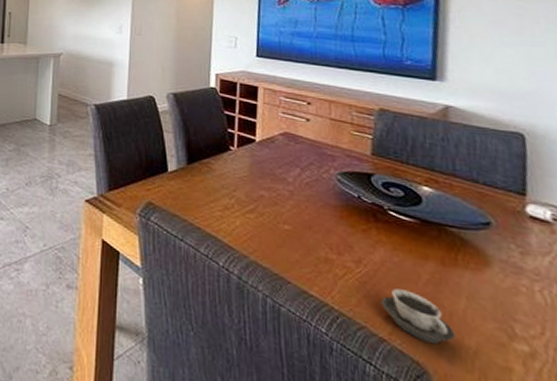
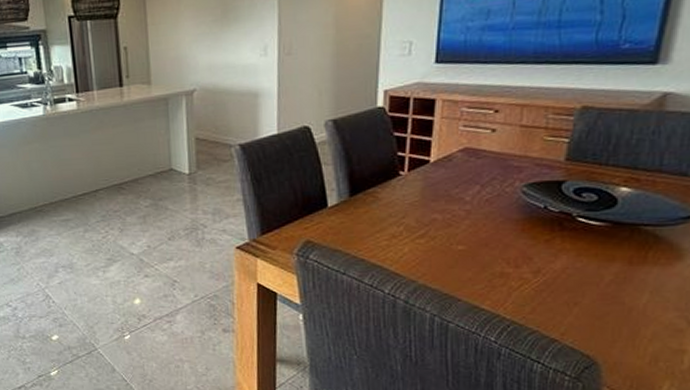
cup: present [381,288,455,344] -> none [557,293,631,337]

